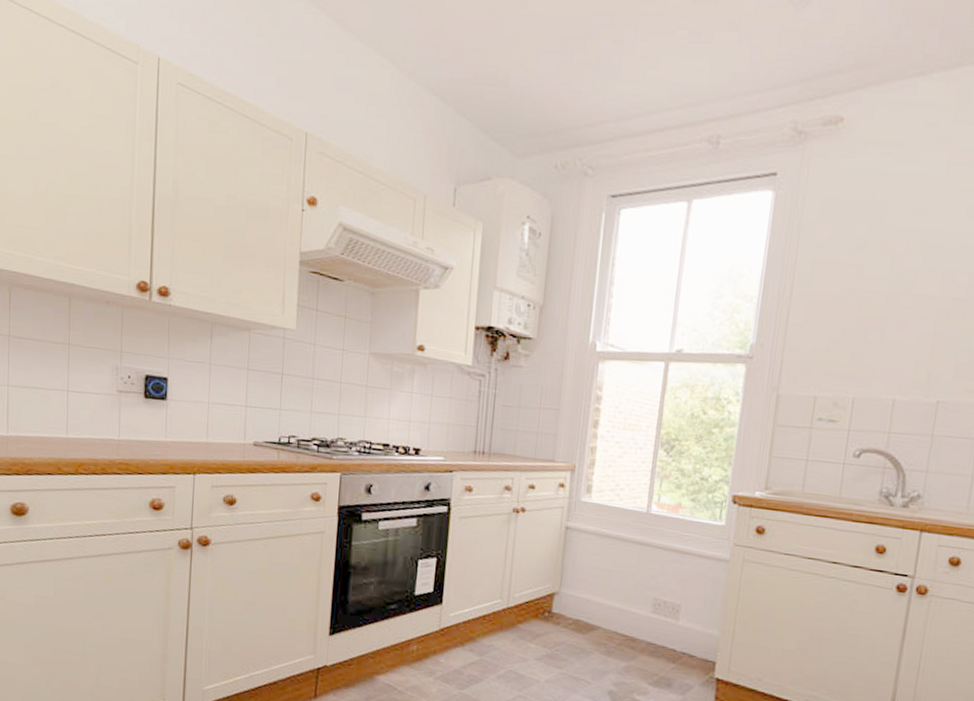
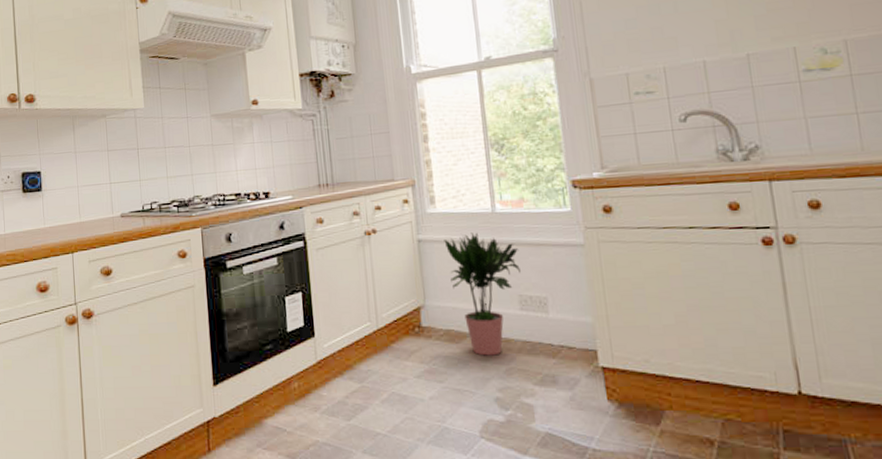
potted plant: none [590,529,665,652] -> present [444,232,520,356]

